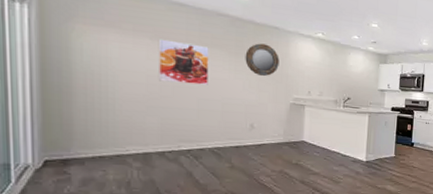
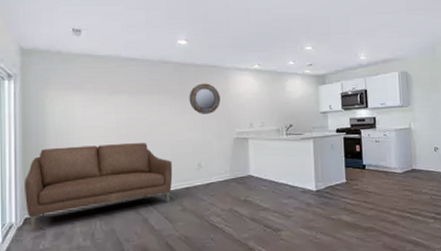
sofa: none [44,88,223,173] -> present [25,143,173,230]
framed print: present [158,39,209,85] -> none [114,93,158,132]

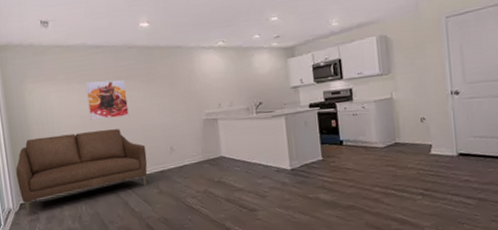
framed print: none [114,93,158,132] -> present [85,80,129,120]
home mirror: present [189,83,221,115] -> none [155,65,187,98]

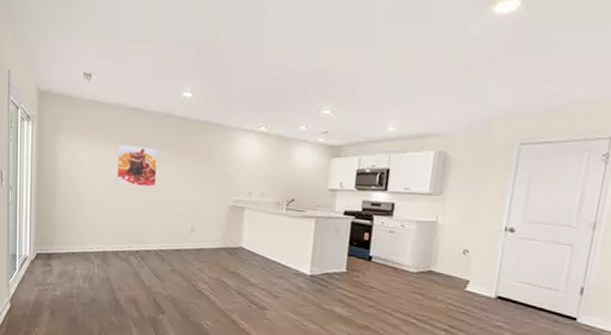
sofa: present [16,129,148,214] -> none [37,191,167,265]

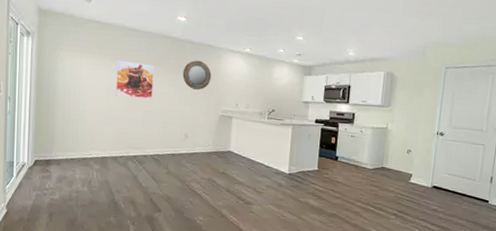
home mirror: none [188,142,221,177] -> present [182,60,212,91]

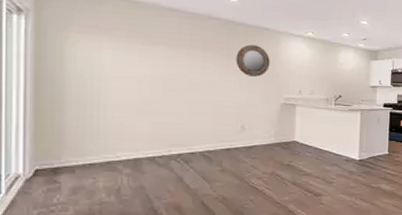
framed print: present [115,60,154,99] -> none [150,44,200,88]

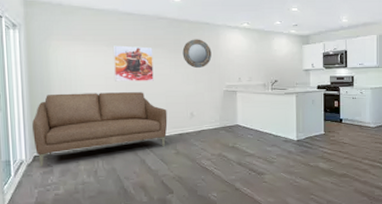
sofa: none [36,95,213,182] -> present [32,92,168,166]
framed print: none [150,44,200,88] -> present [112,45,154,82]

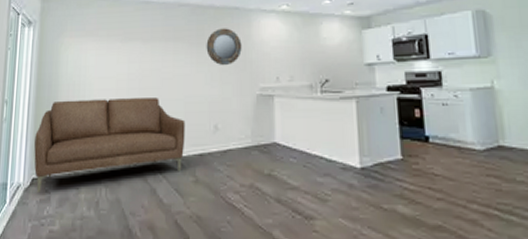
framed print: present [112,45,154,82] -> none [126,40,172,85]

